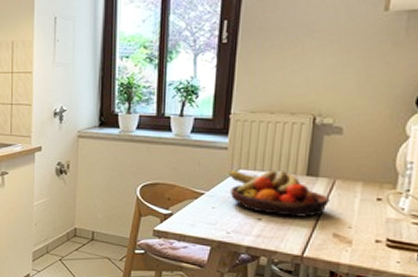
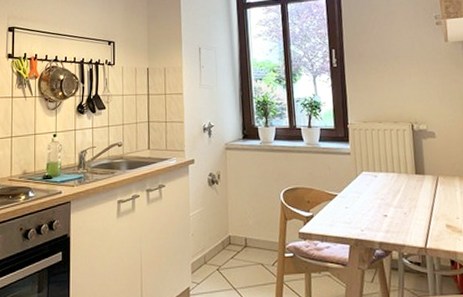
fruit bowl: present [228,169,331,217] -> none [354,170,438,212]

